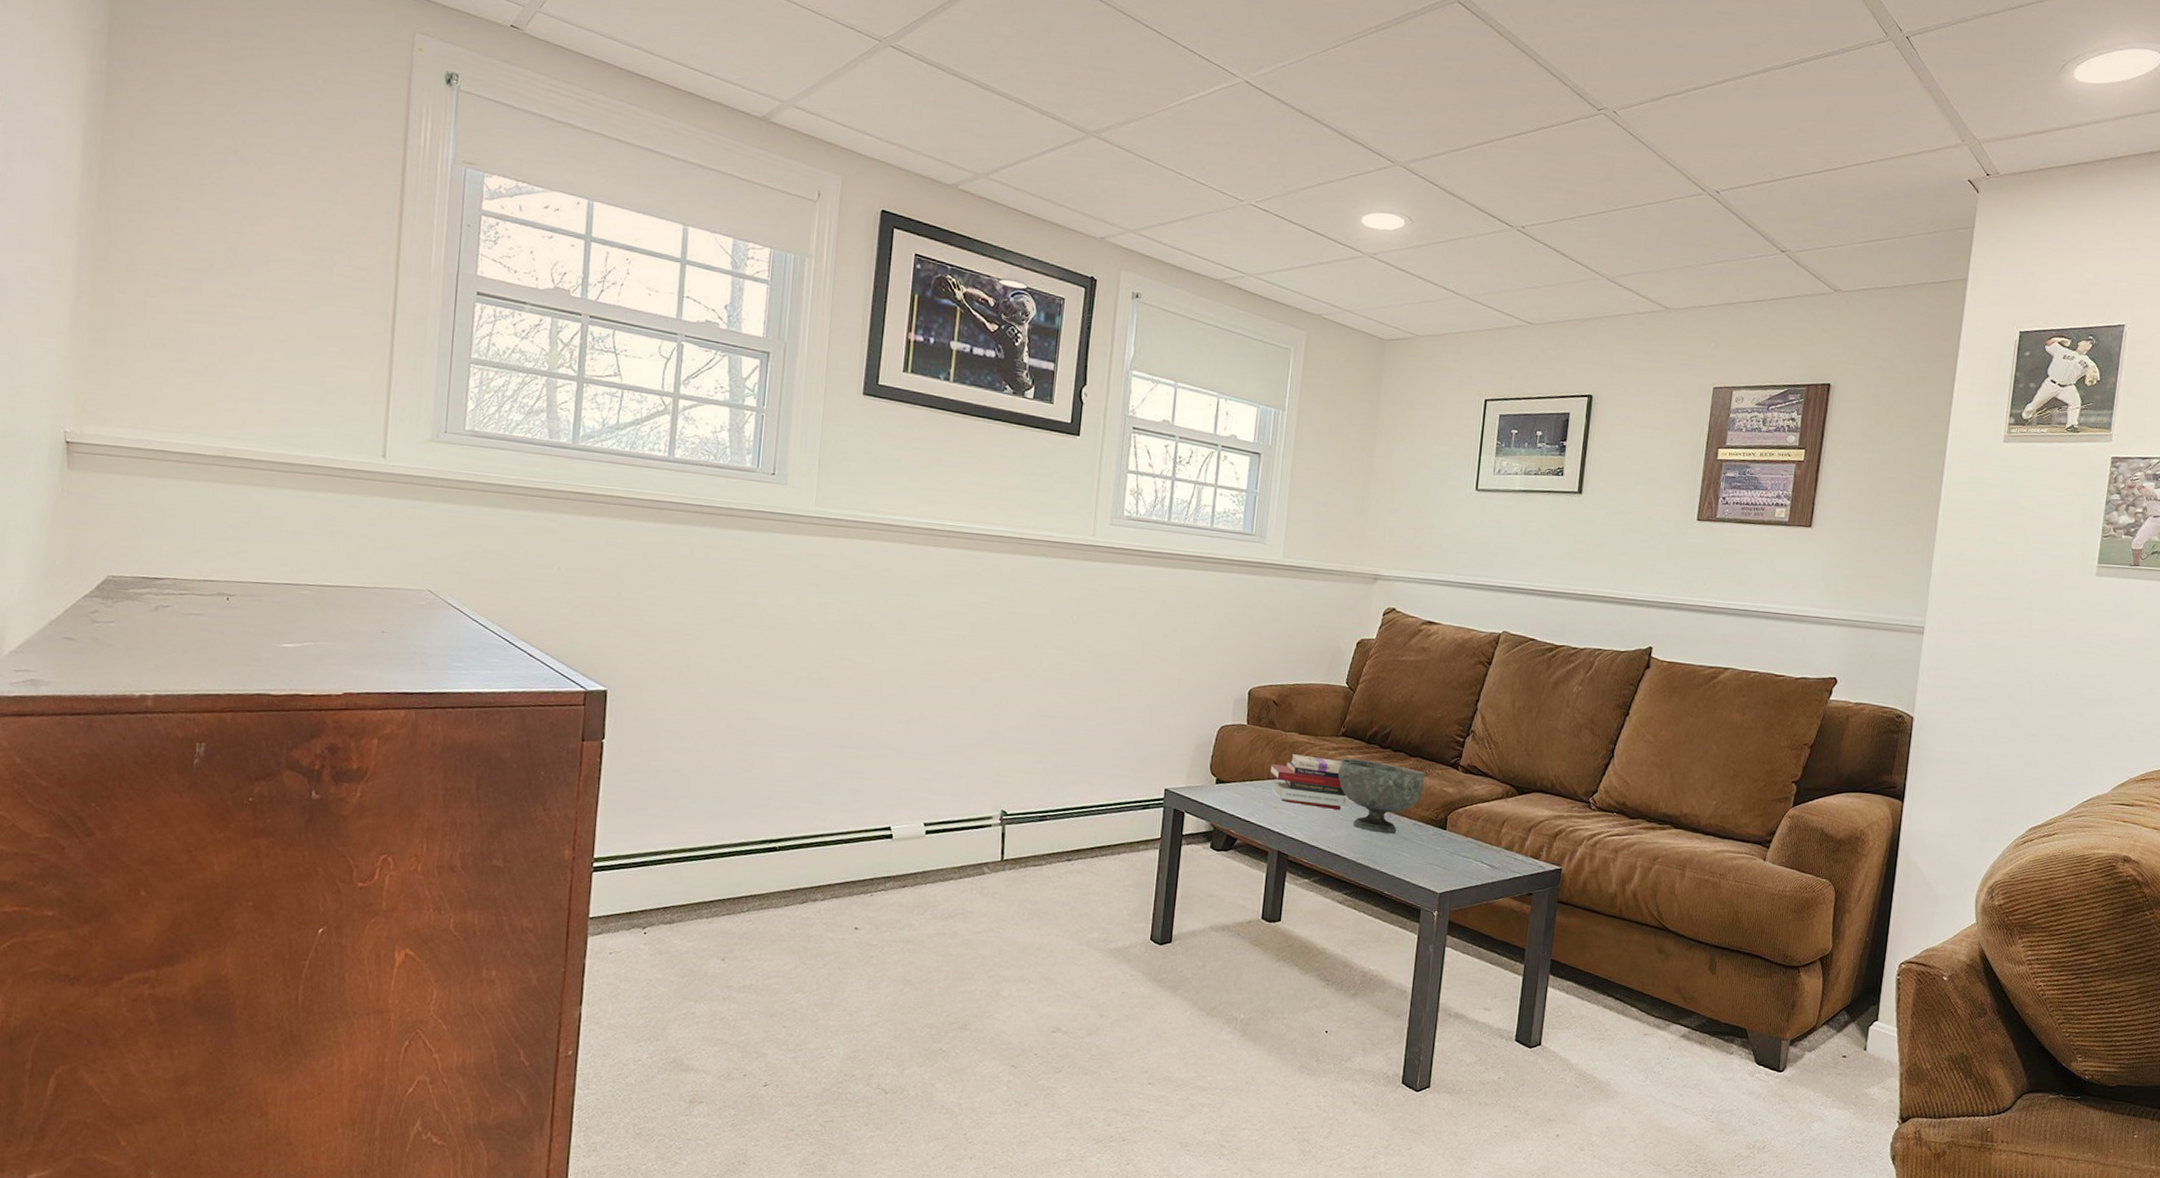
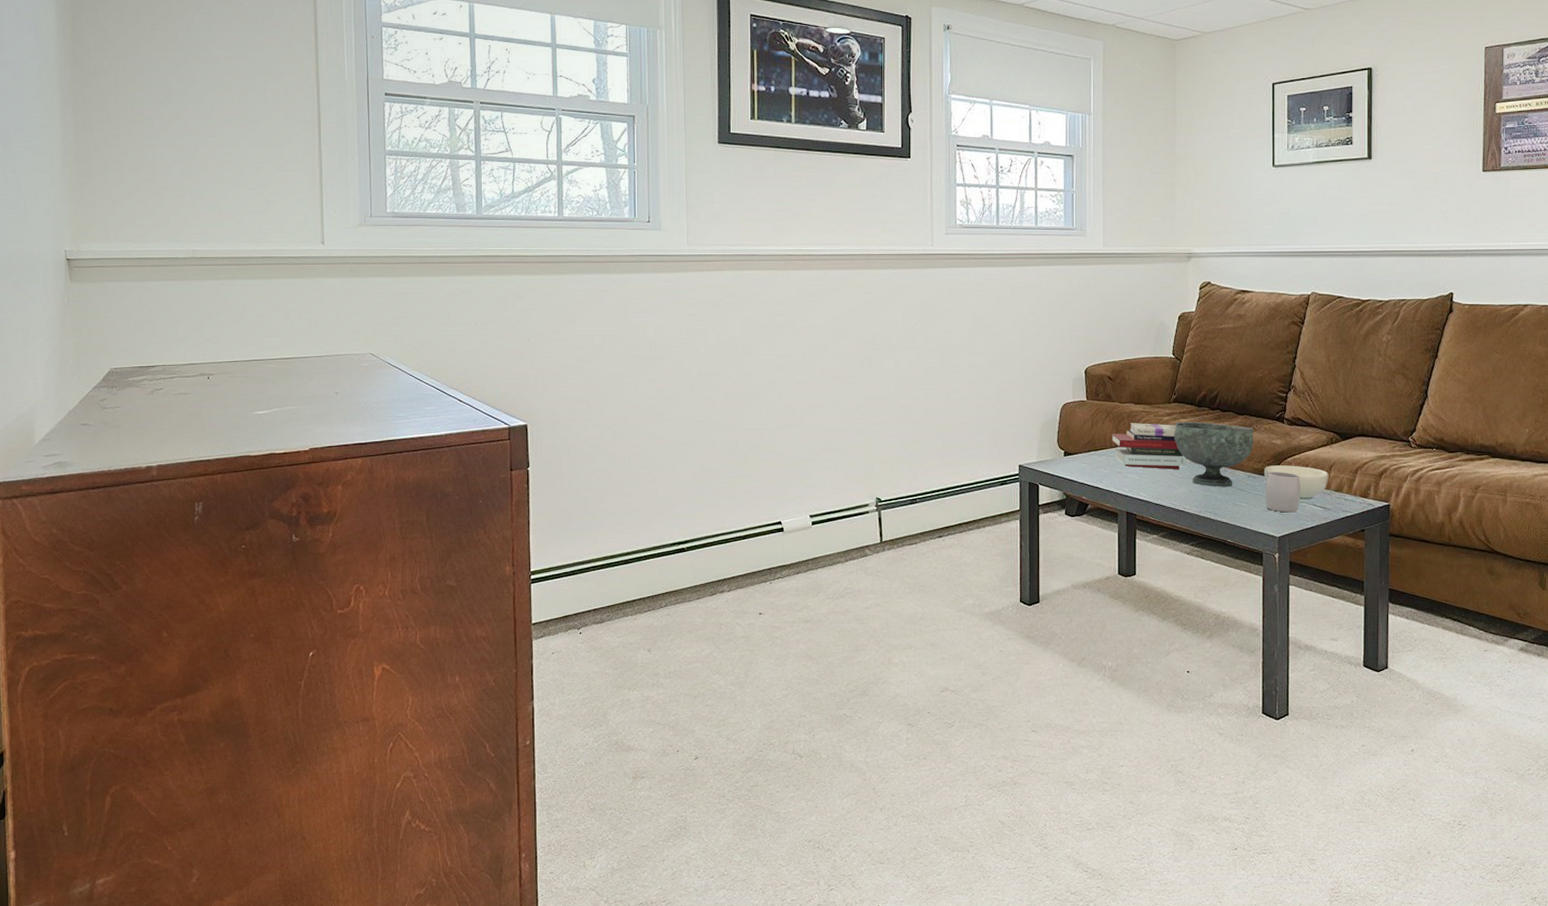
mug: none [1429,821,1470,868] -> present [1265,472,1300,513]
bowl: none [1430,814,1501,856] -> present [1263,465,1329,500]

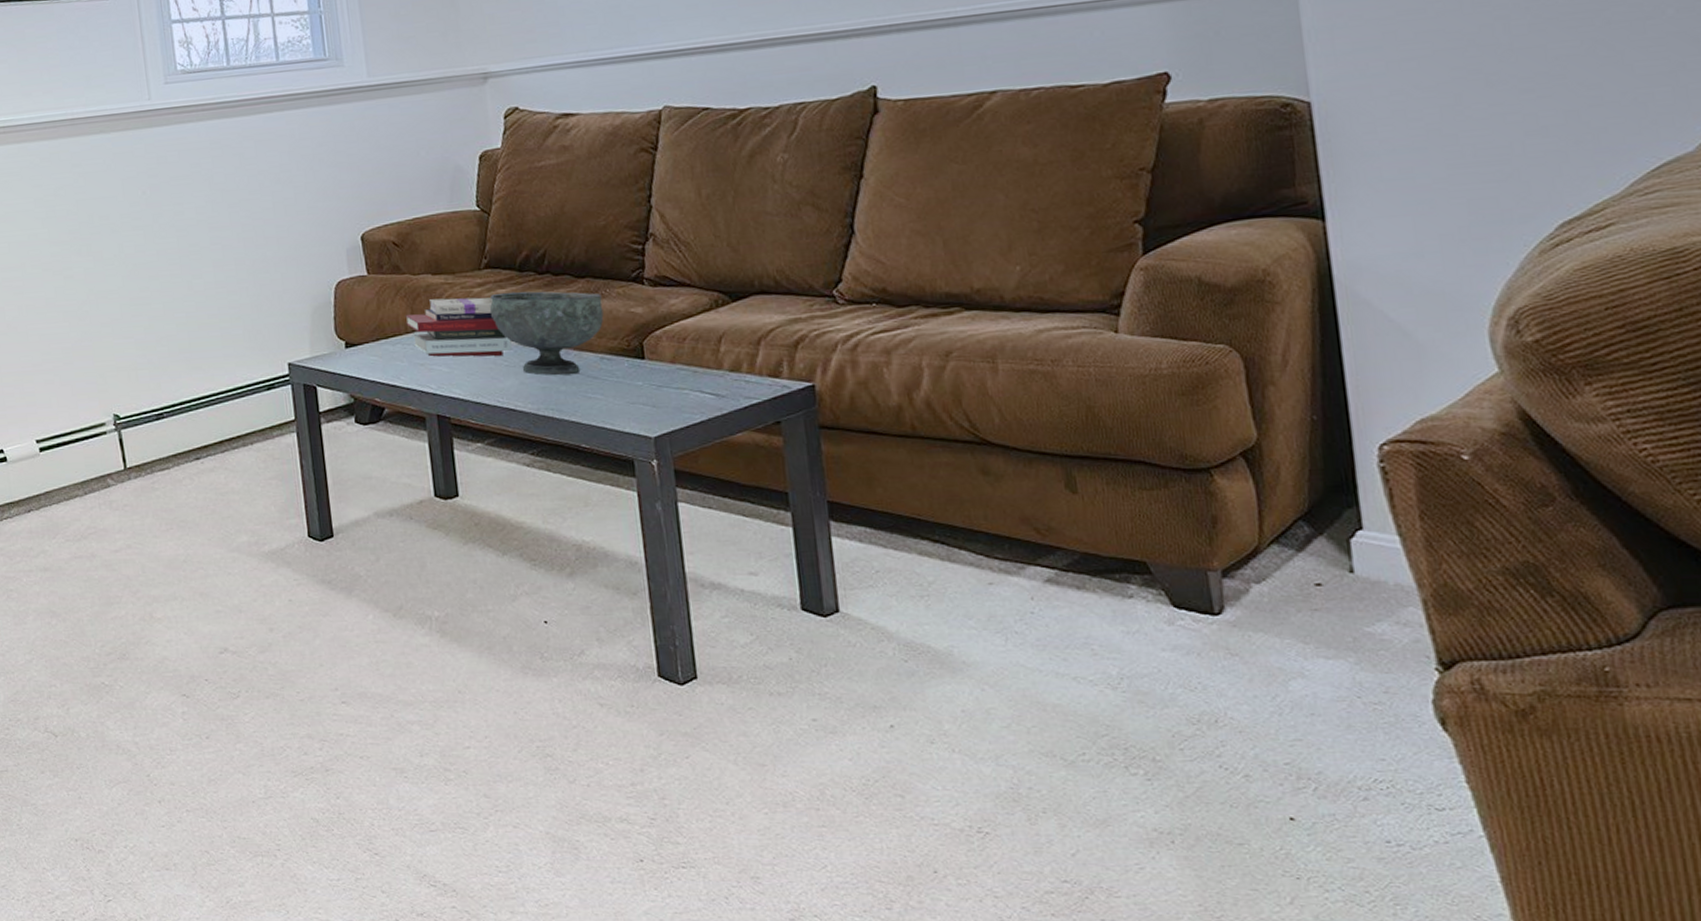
bowl: present [1263,465,1329,500] -> none [622,340,719,386]
mug: present [1265,472,1300,513] -> none [626,349,680,405]

